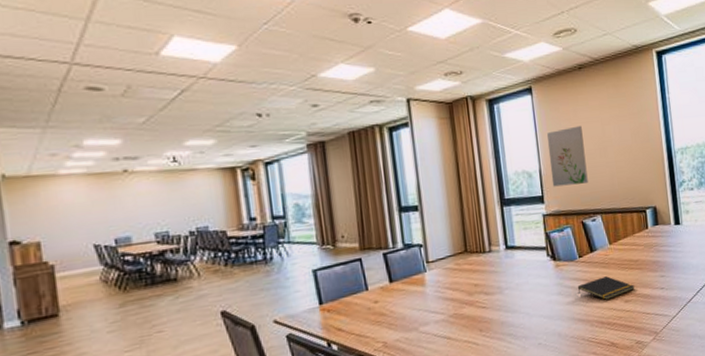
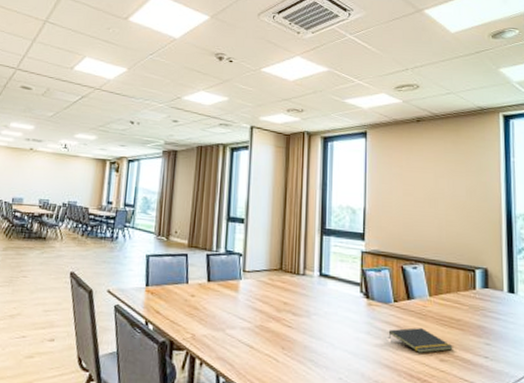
wall art: present [546,125,588,187] -> none [375,173,413,230]

